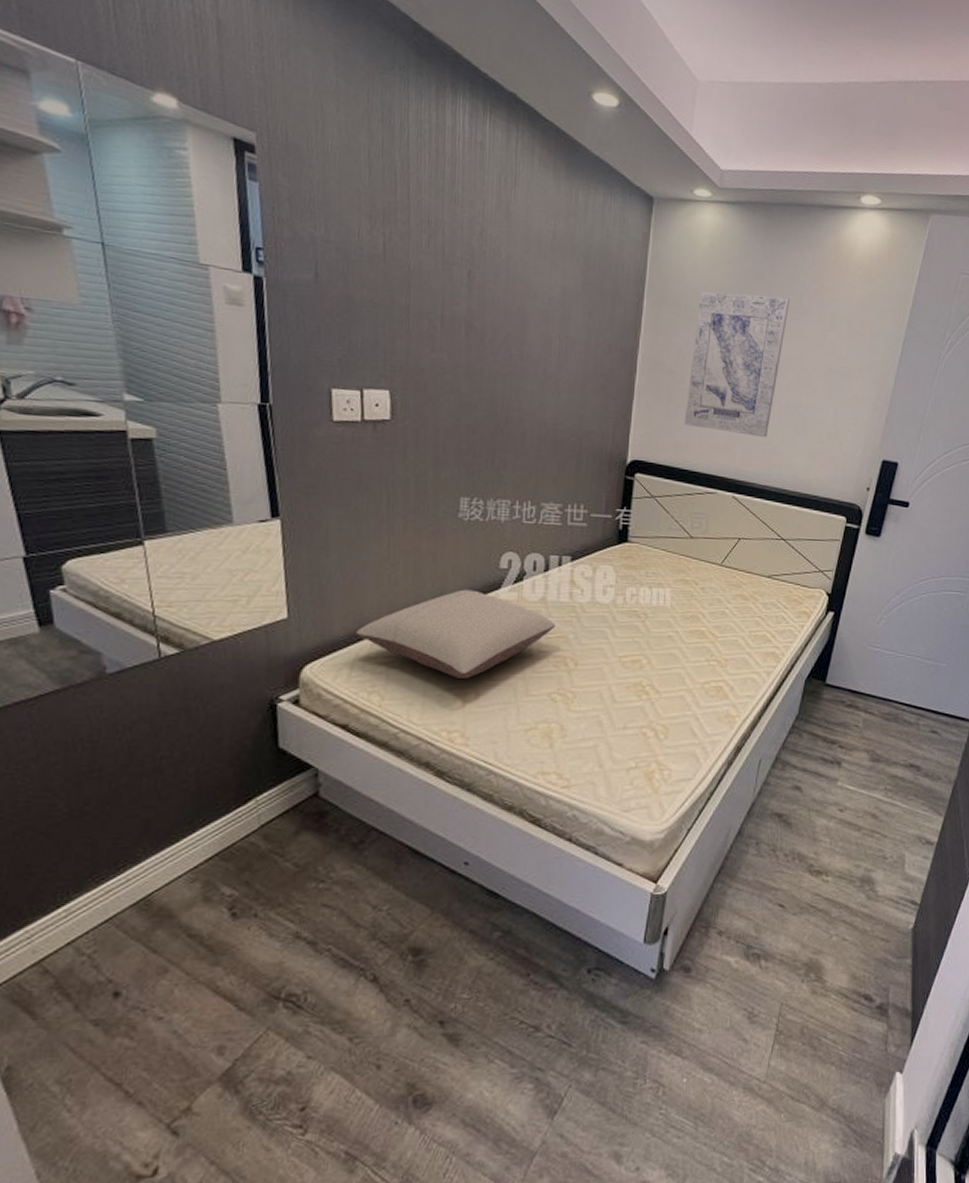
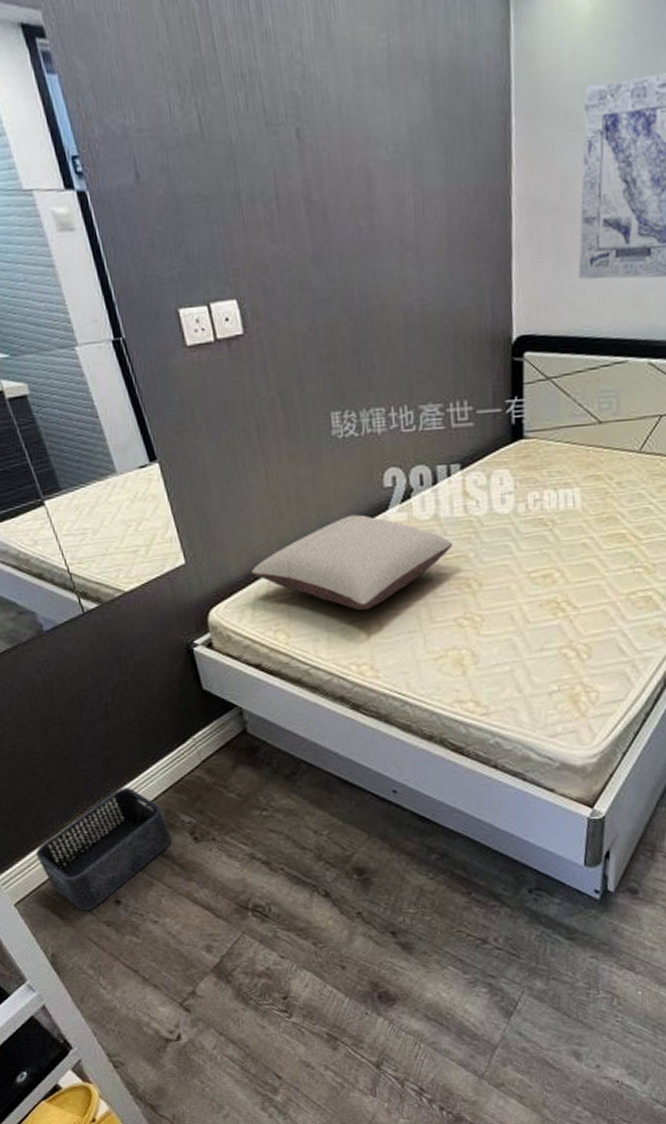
storage bin: none [21,854,204,1008] -> present [36,788,172,911]

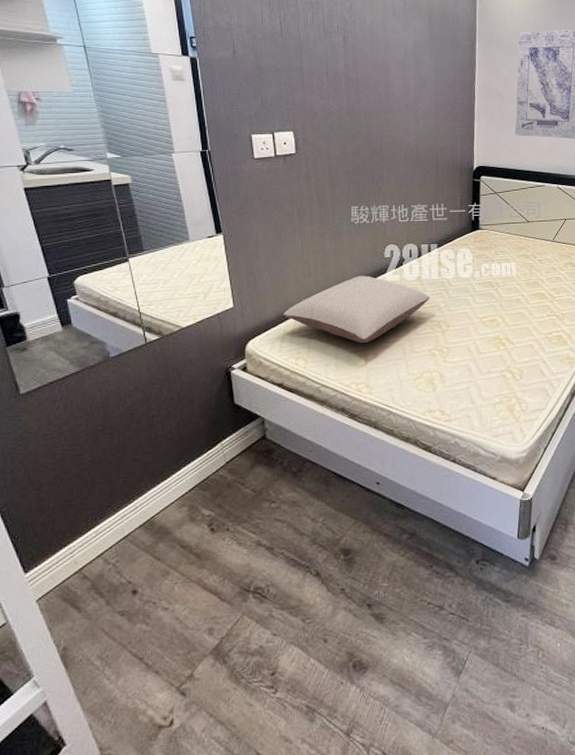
storage bin: present [36,788,172,911] -> none [67,487,191,603]

